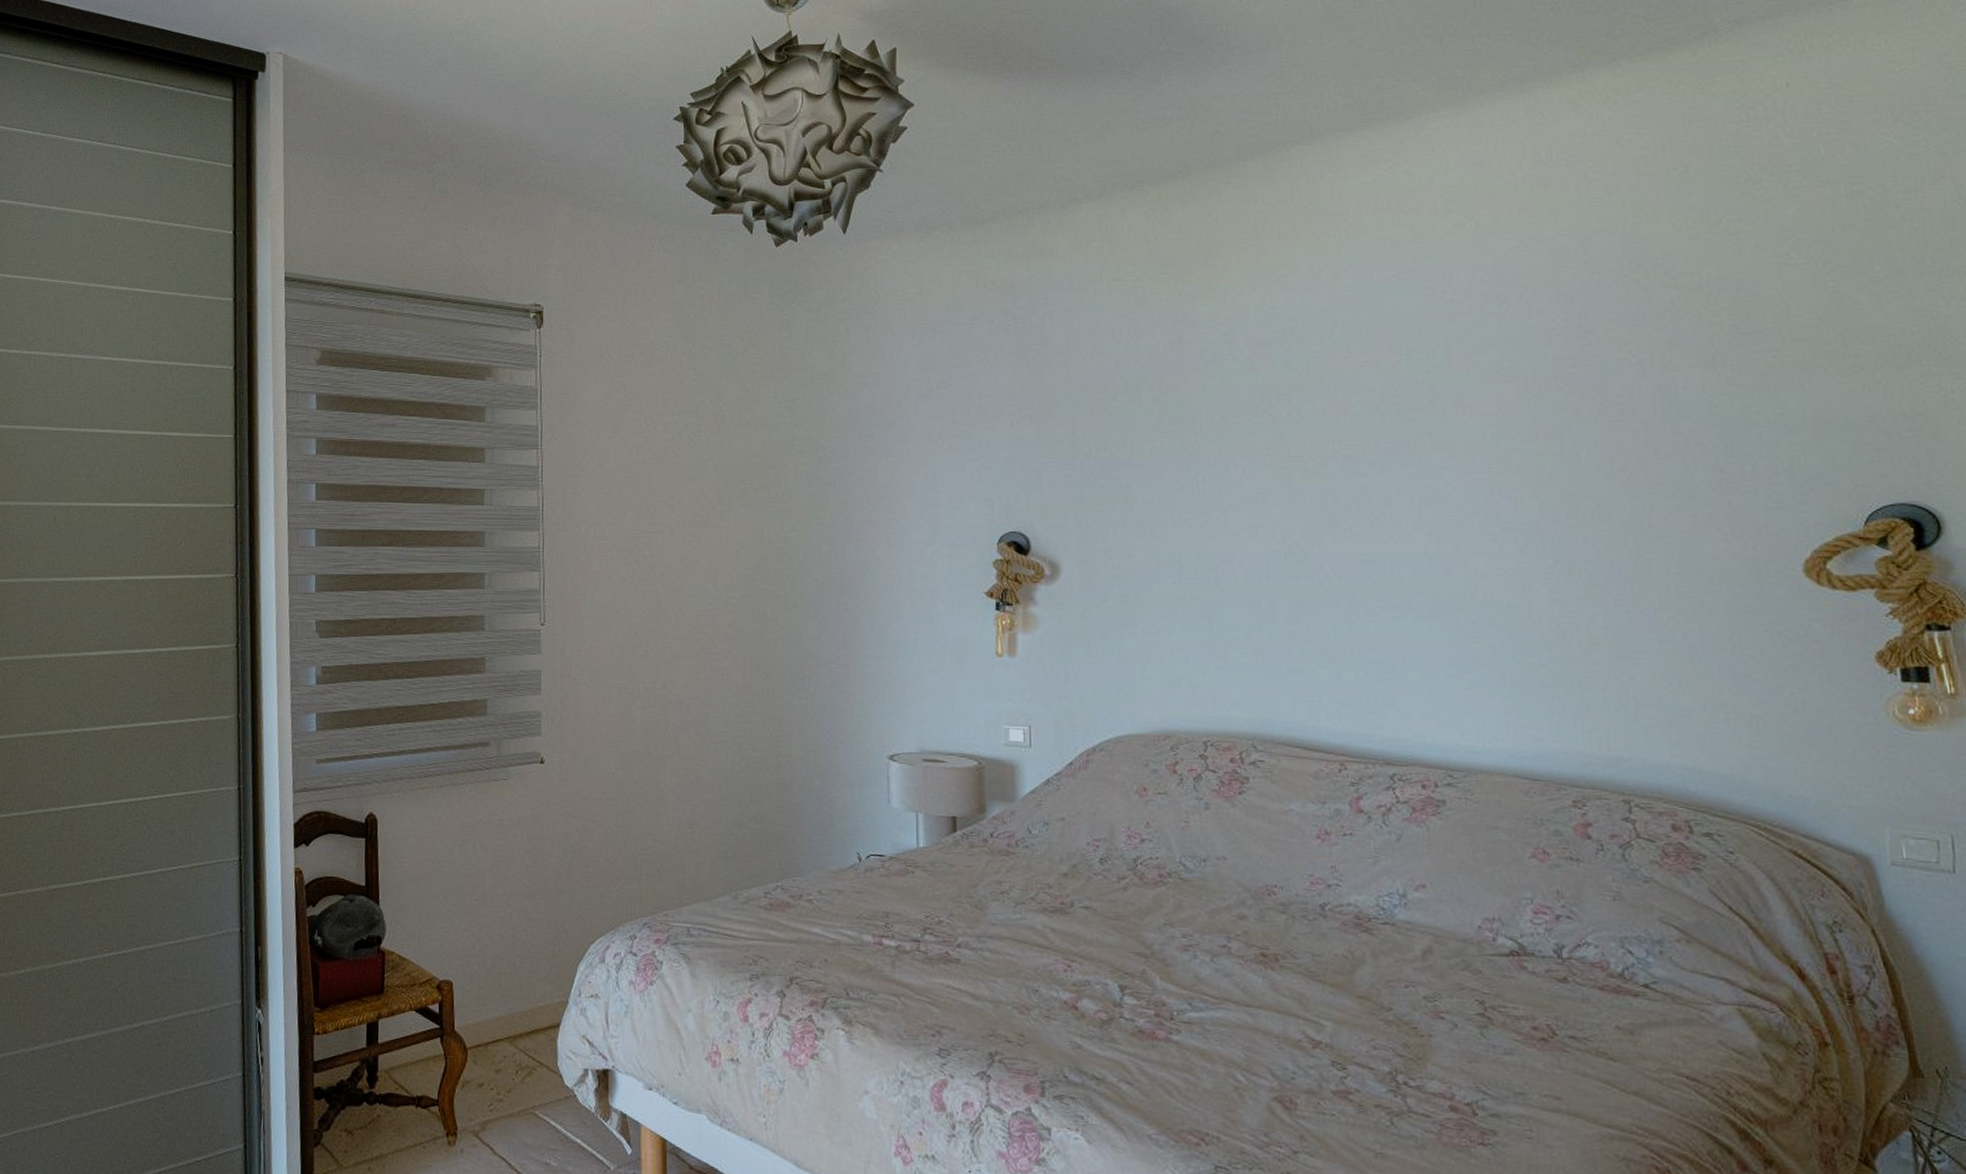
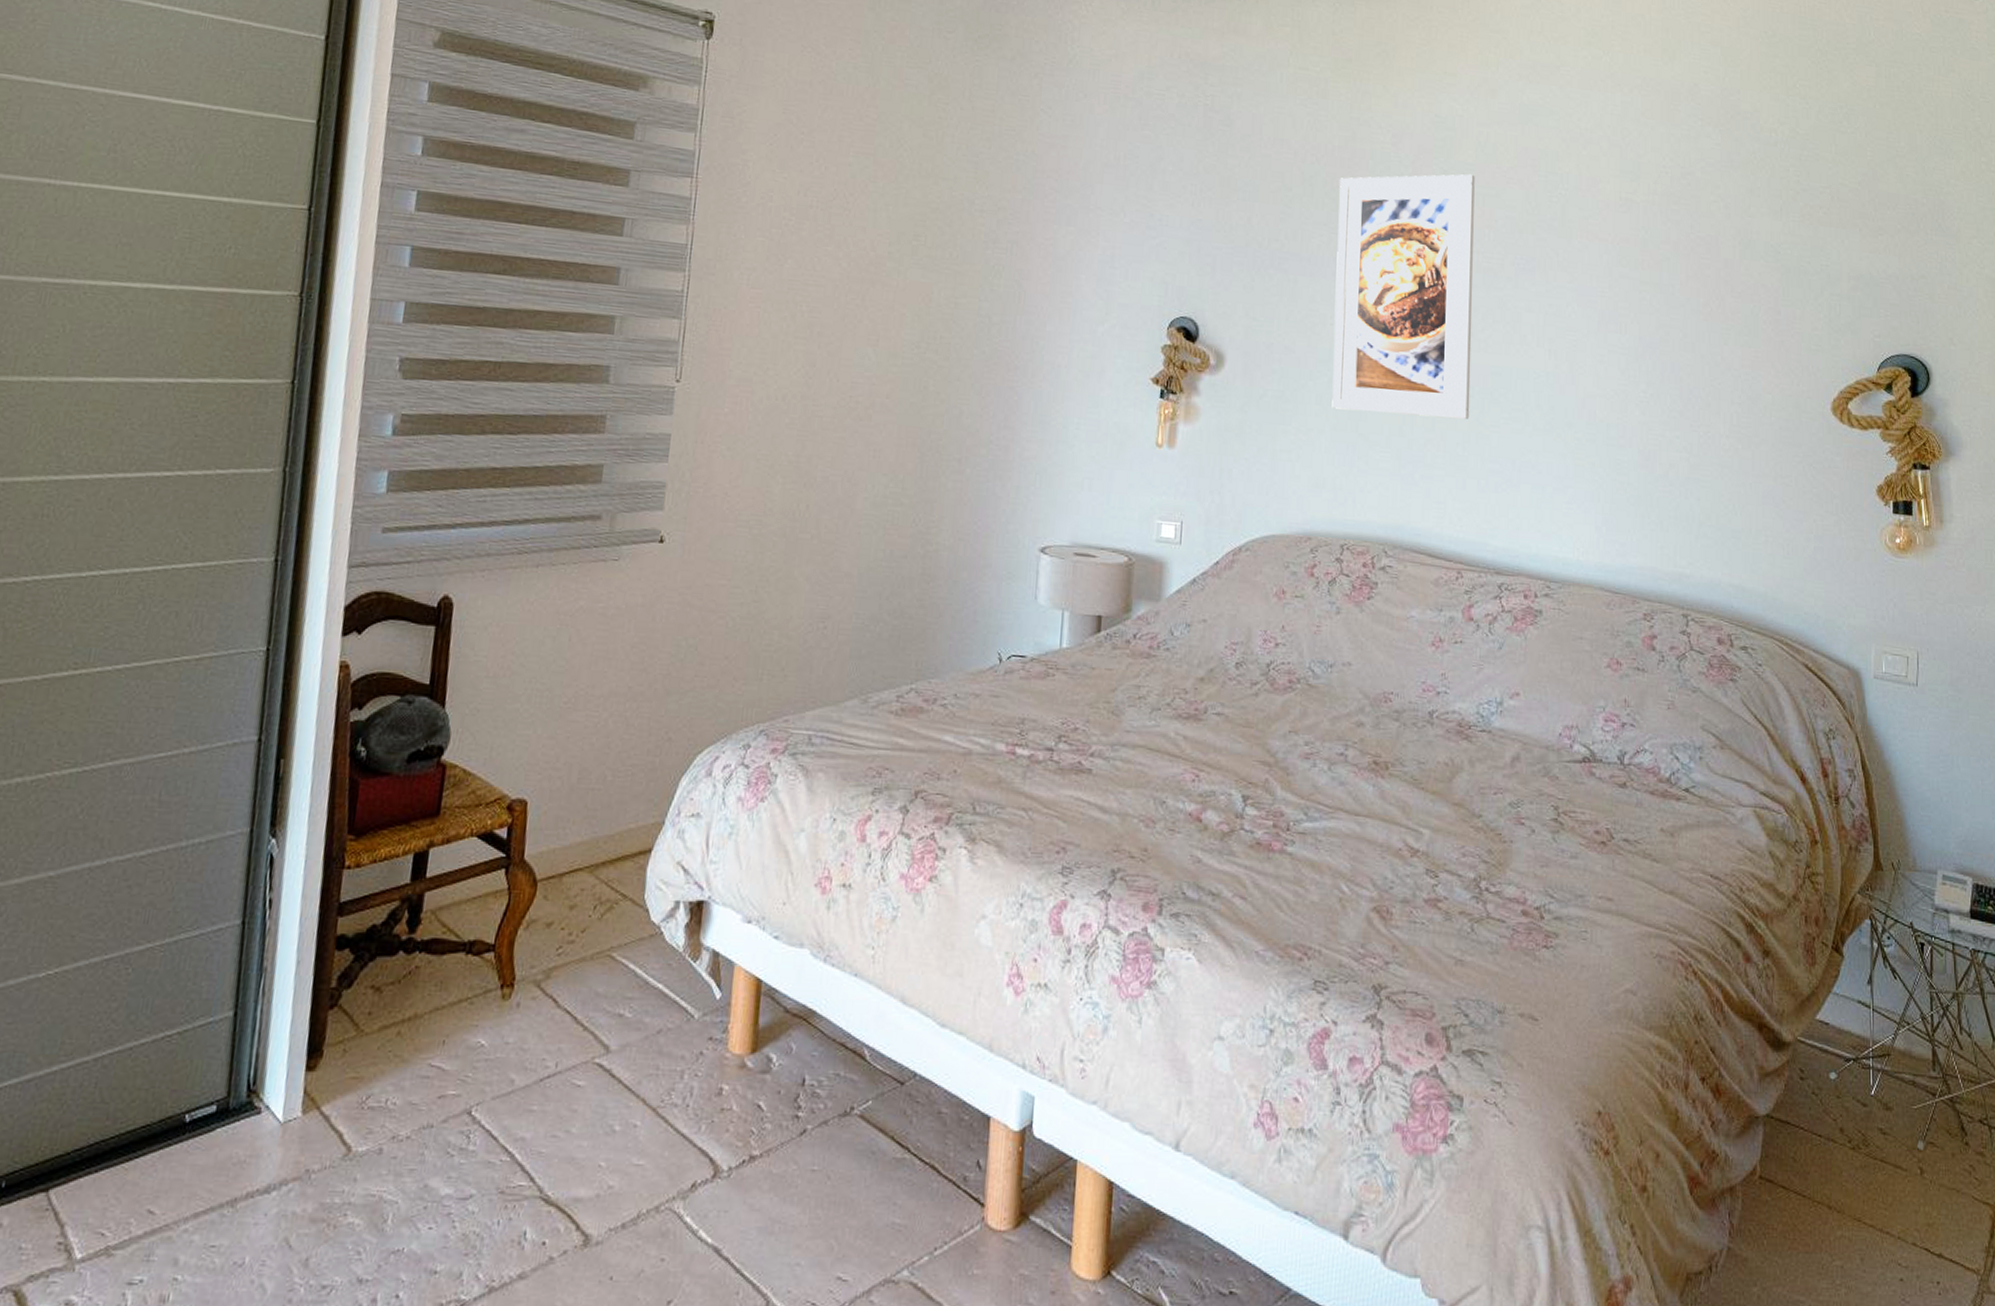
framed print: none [1167,362,1339,611] -> present [1332,174,1475,420]

